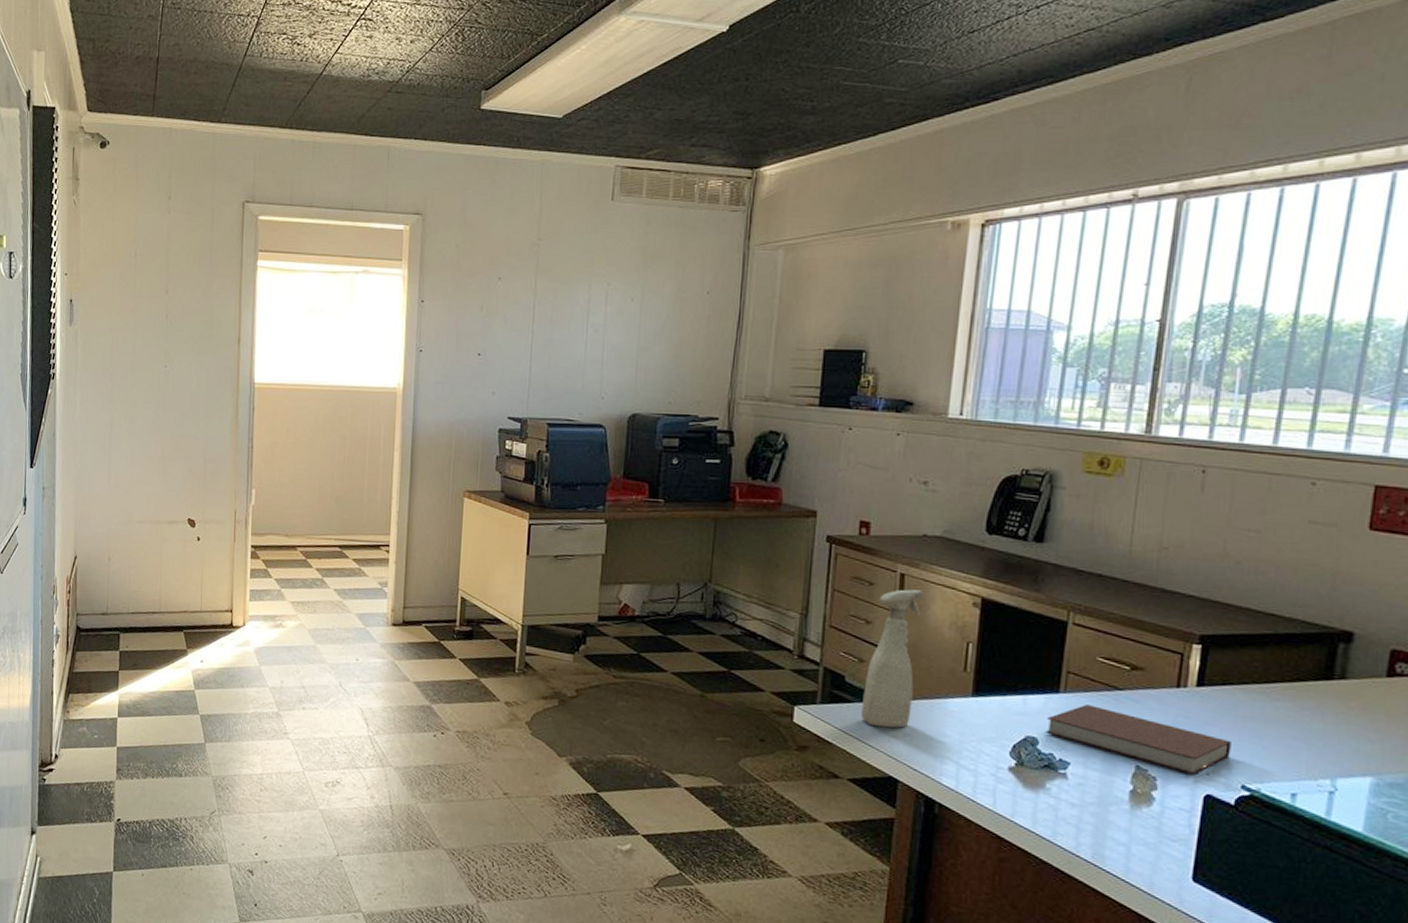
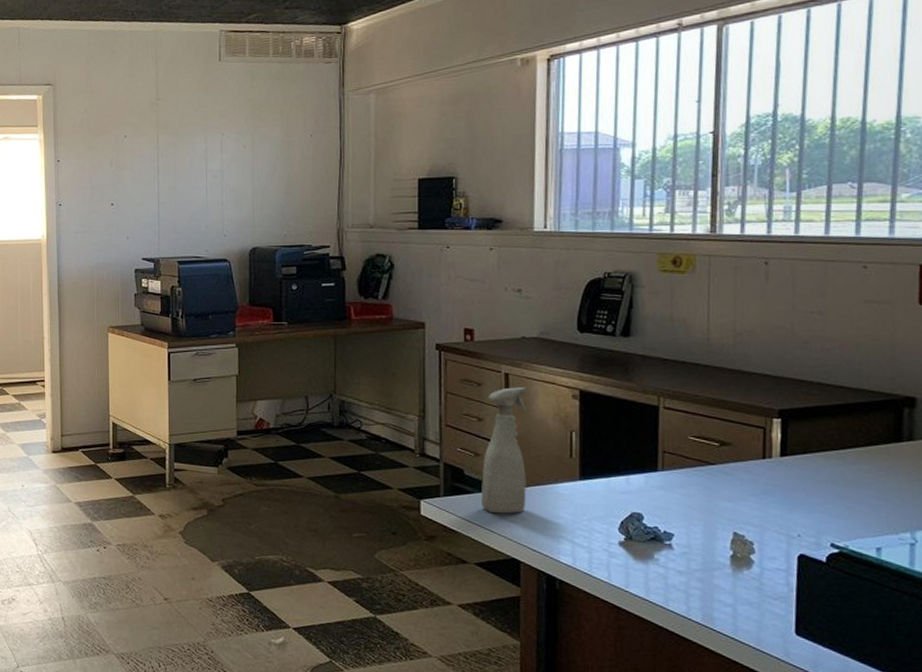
notebook: present [1045,704,1231,776] -> none [648,480,818,538]

